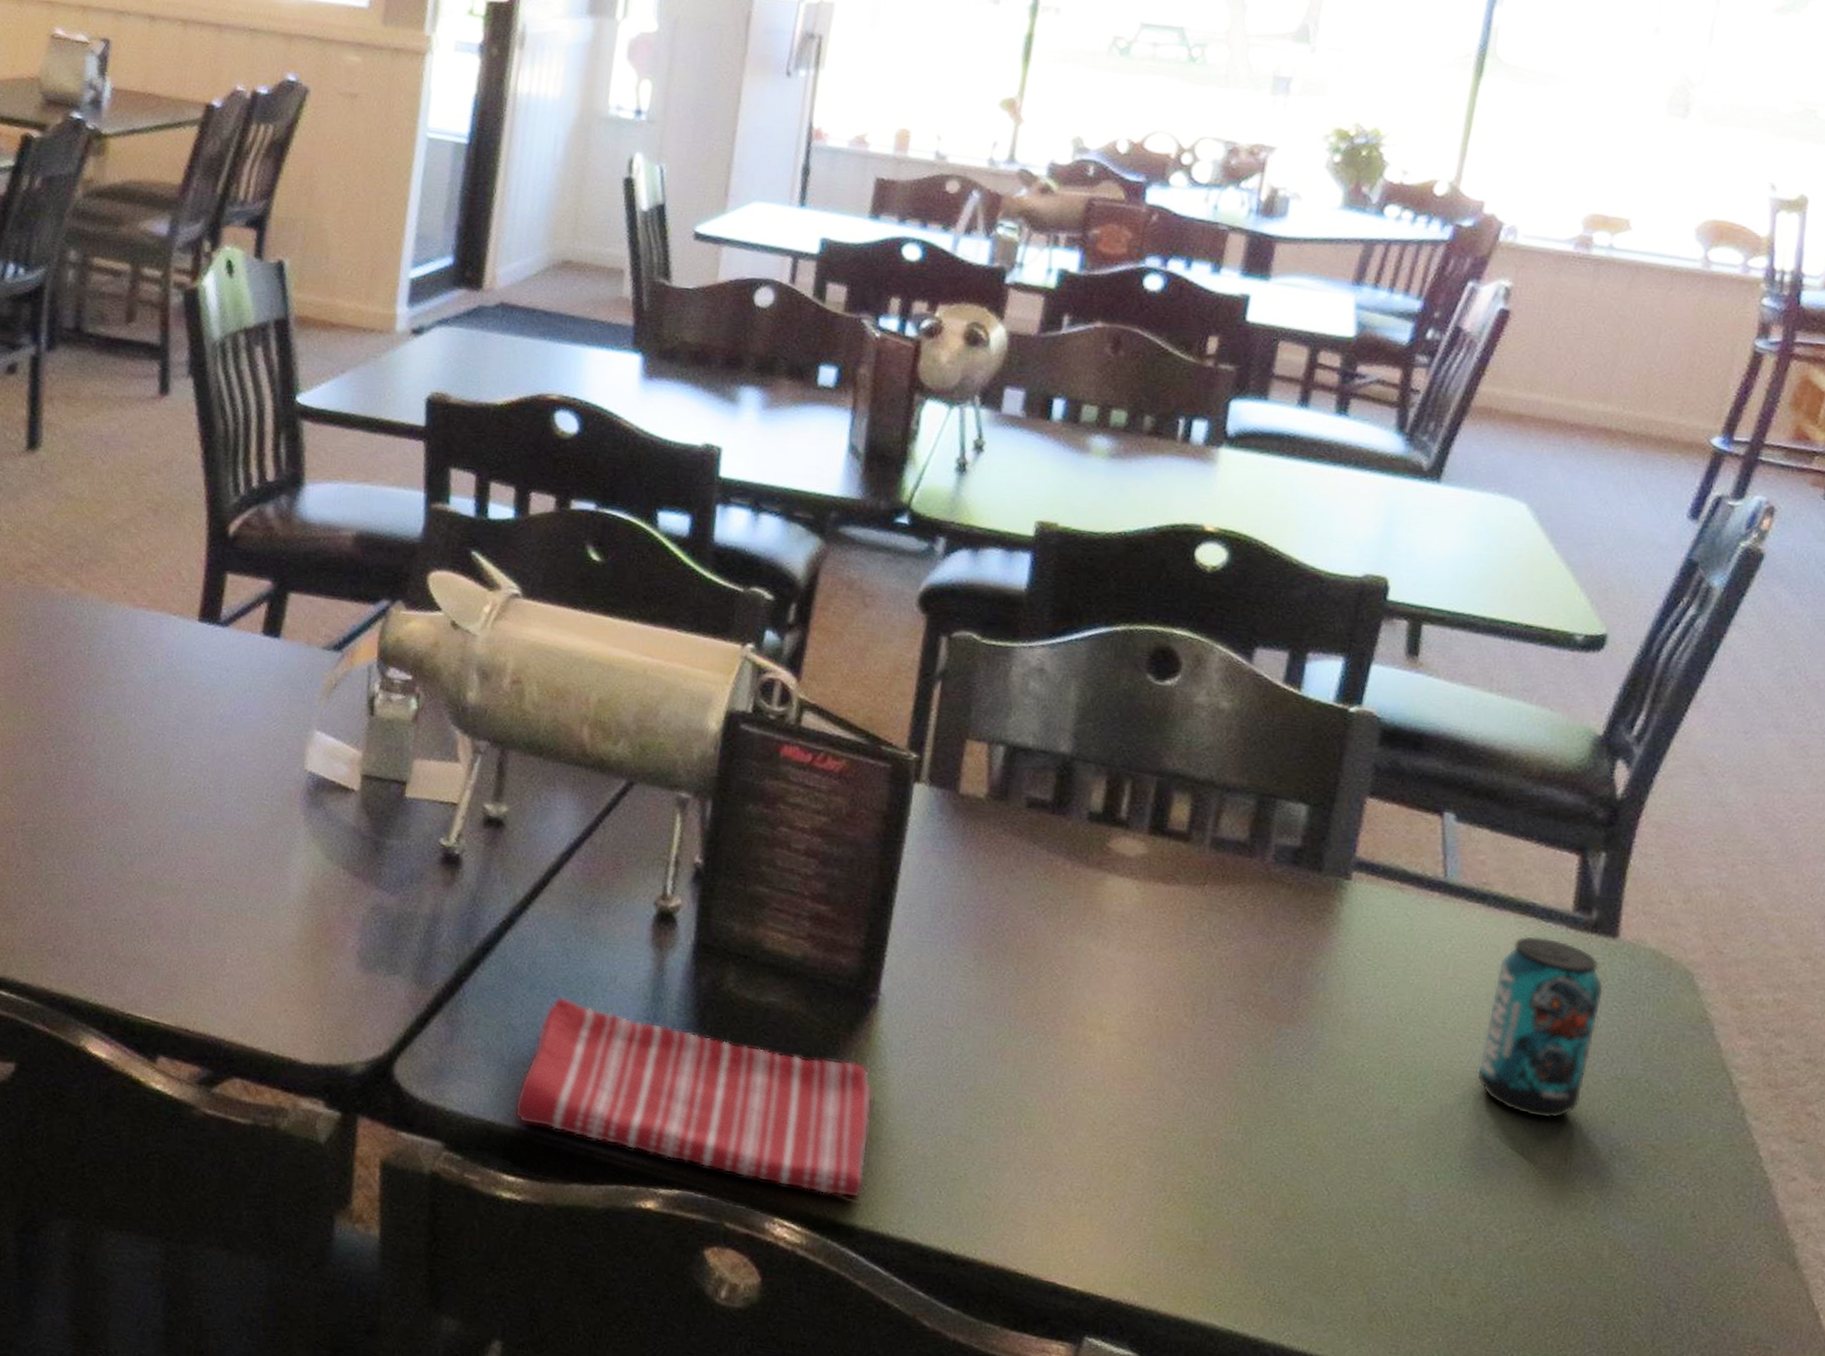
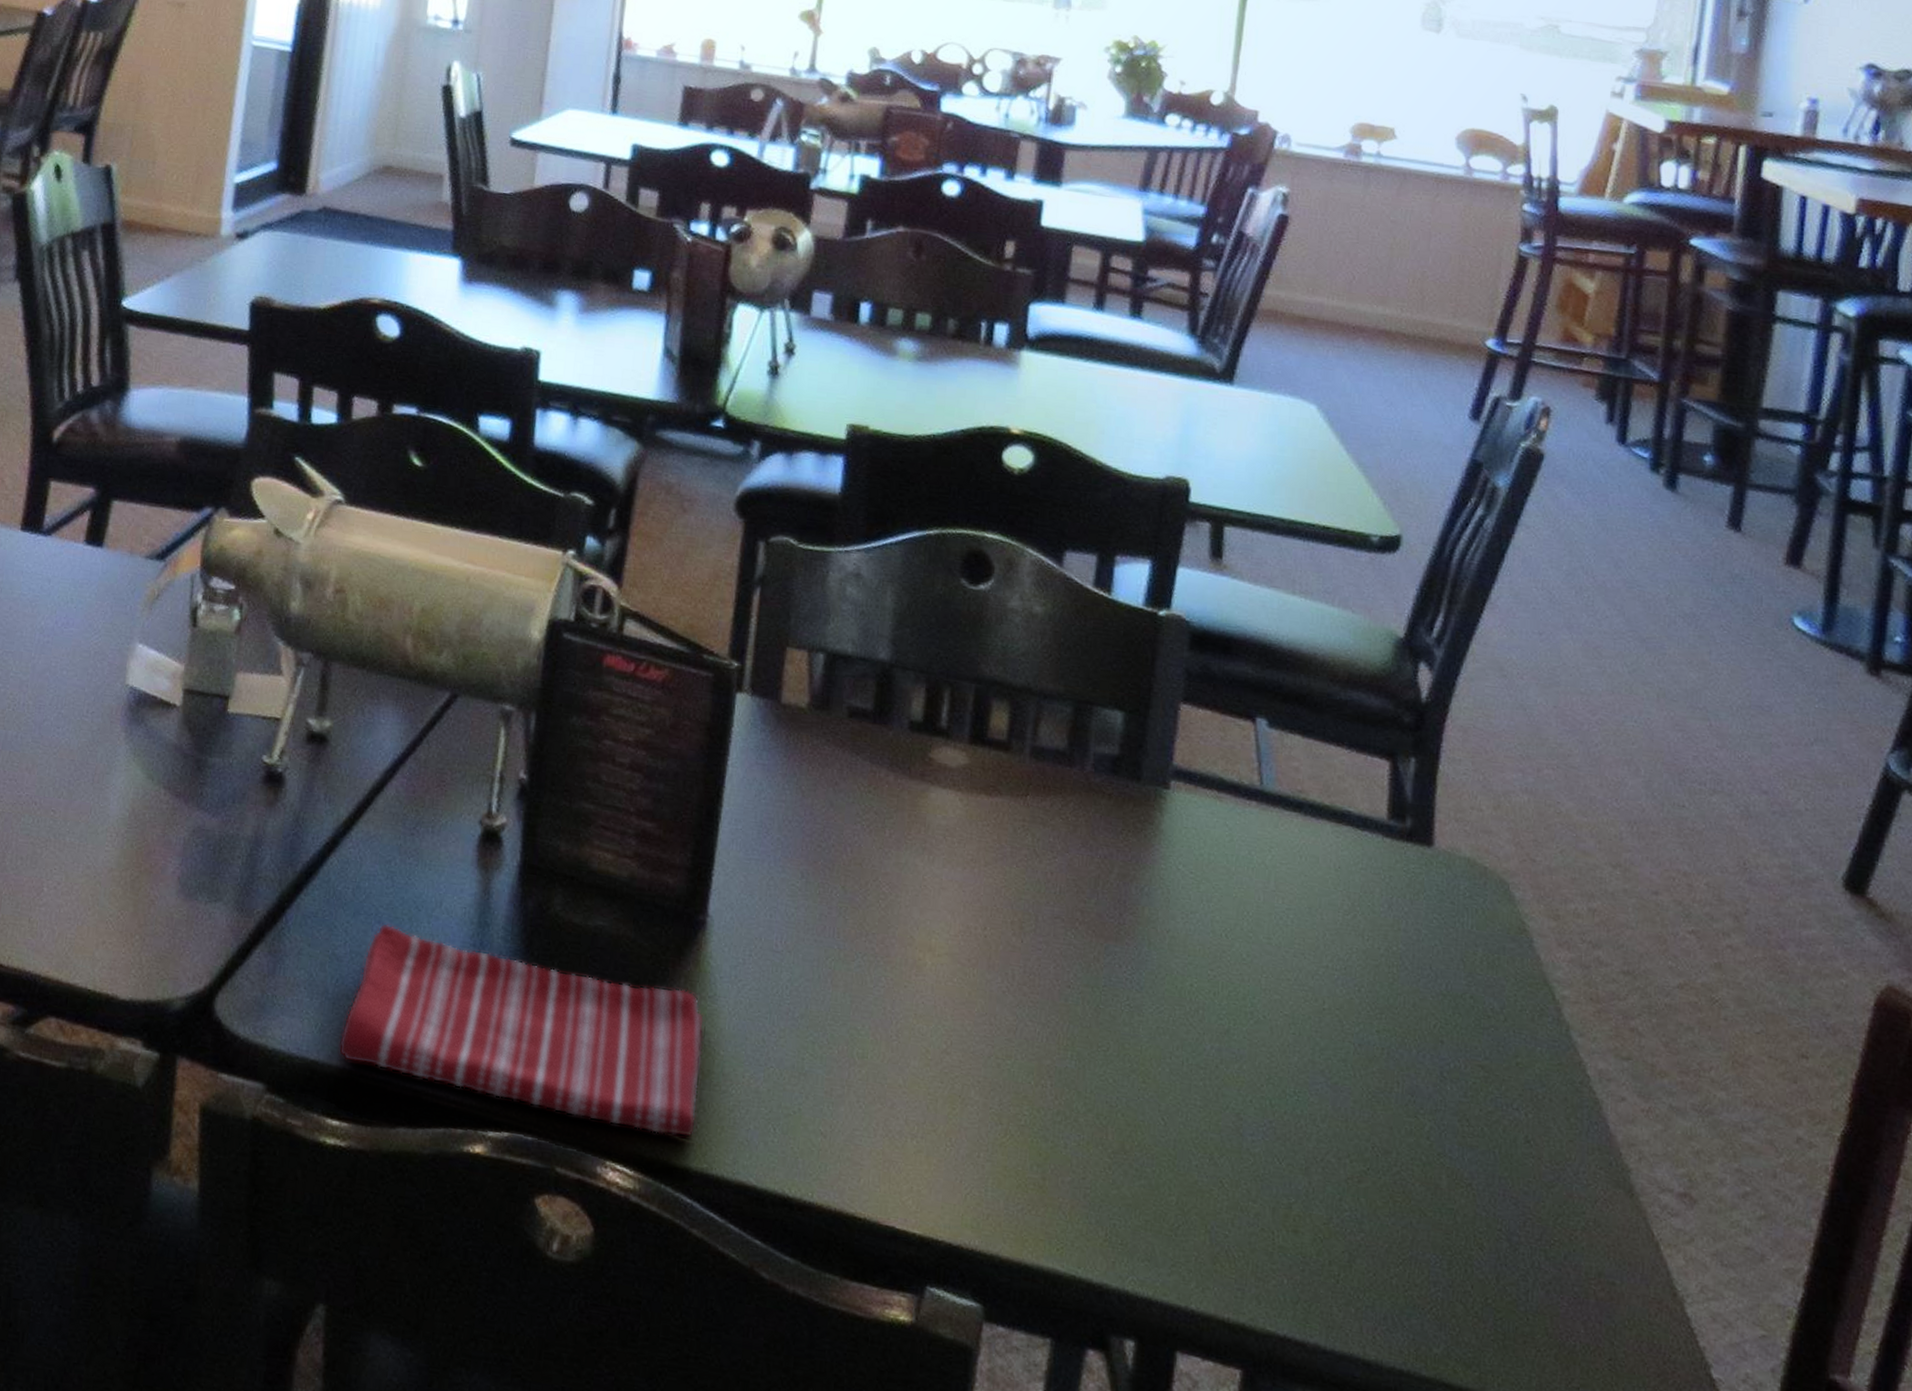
beverage can: present [1476,935,1604,1119] -> none [1304,844,1423,1039]

